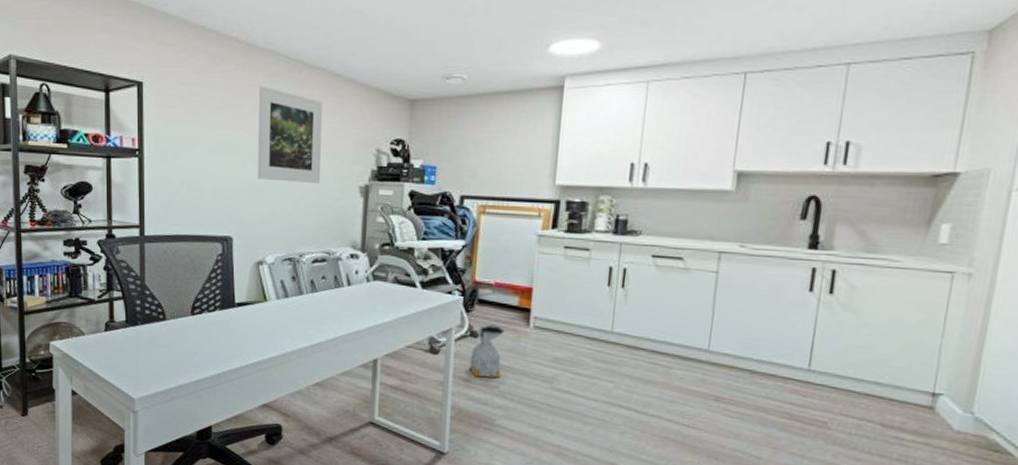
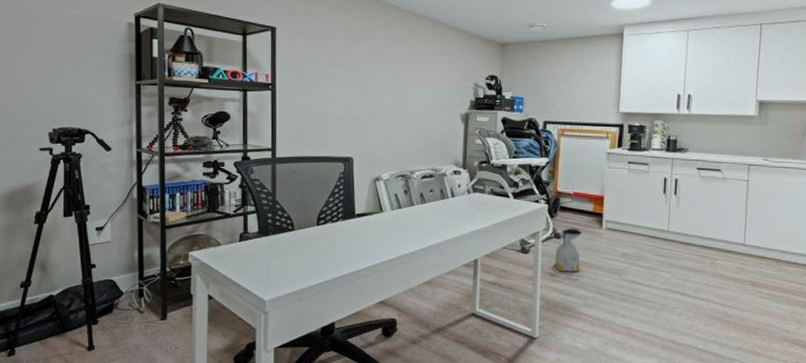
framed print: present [258,85,322,183] -> none [375,31,429,112]

